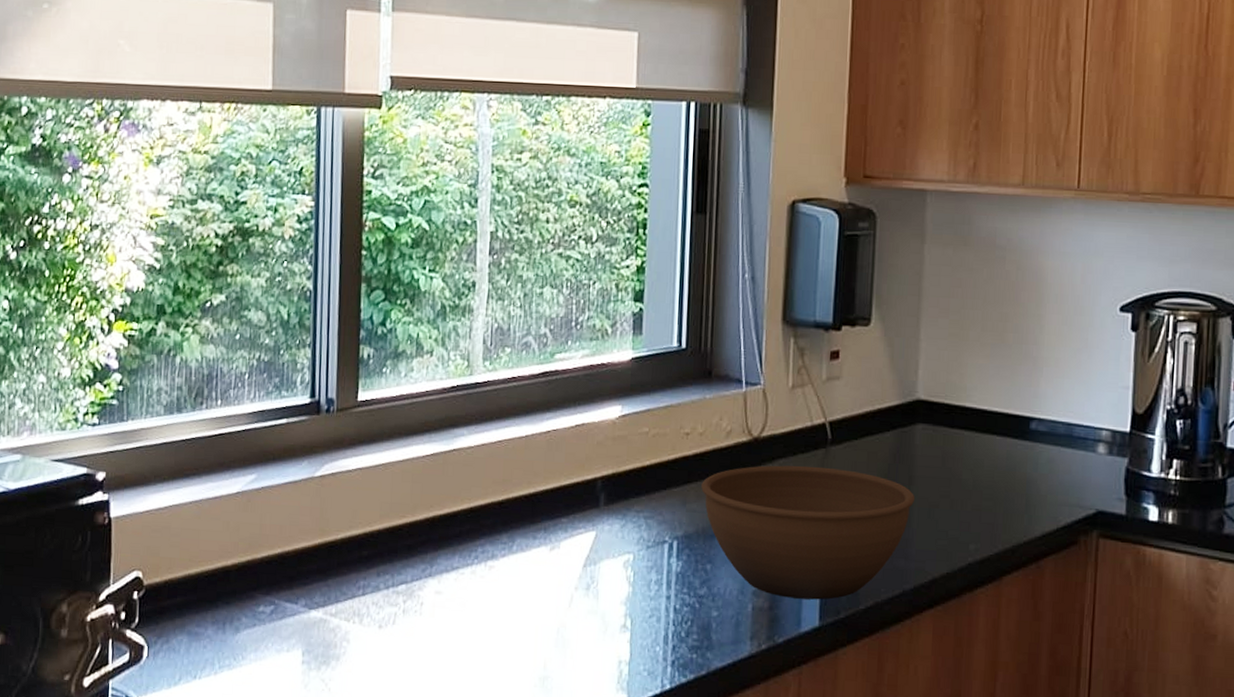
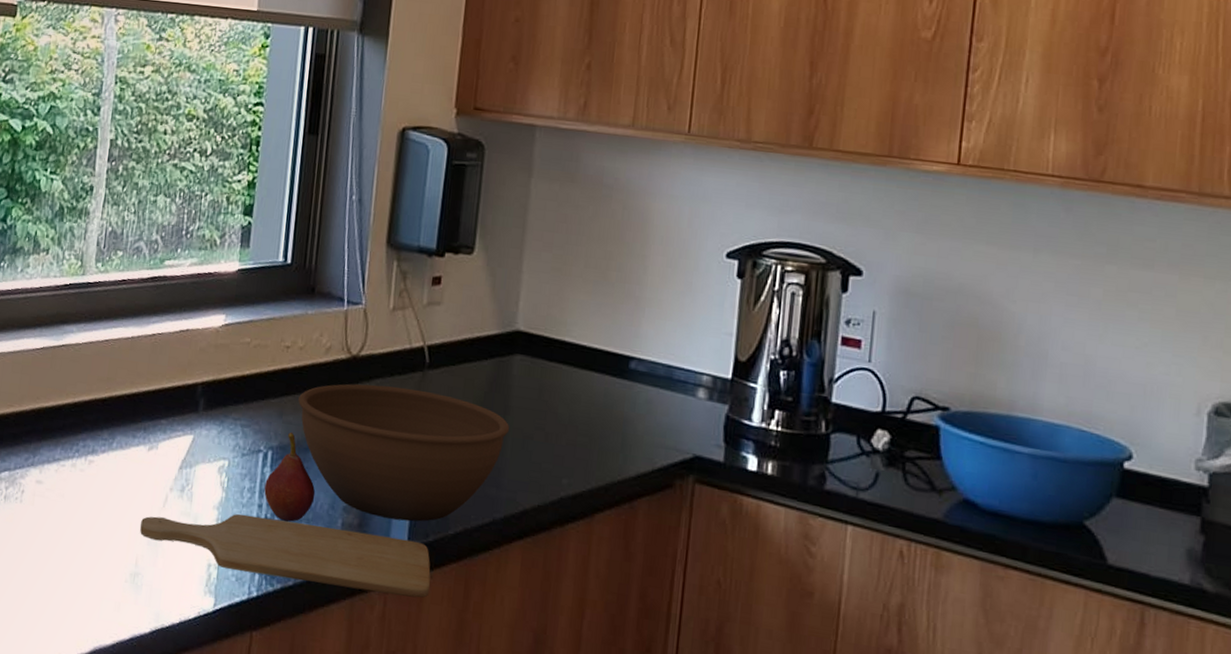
chopping board: none [547,607,844,676] -> present [140,513,431,598]
fruit: none [672,521,724,611] -> present [264,432,315,522]

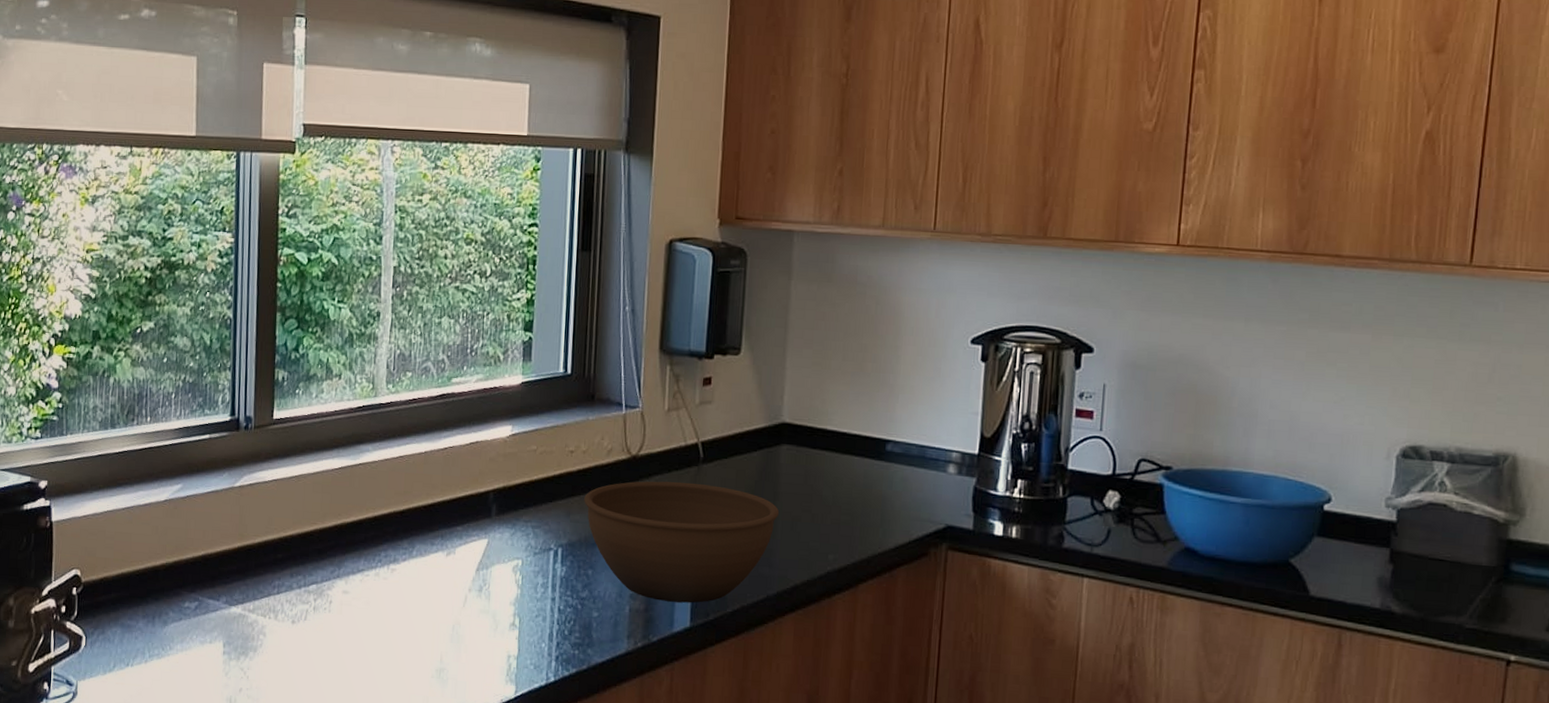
chopping board: present [140,513,431,598] -> none [443,607,713,672]
fruit: present [264,432,315,522] -> none [556,530,604,612]

